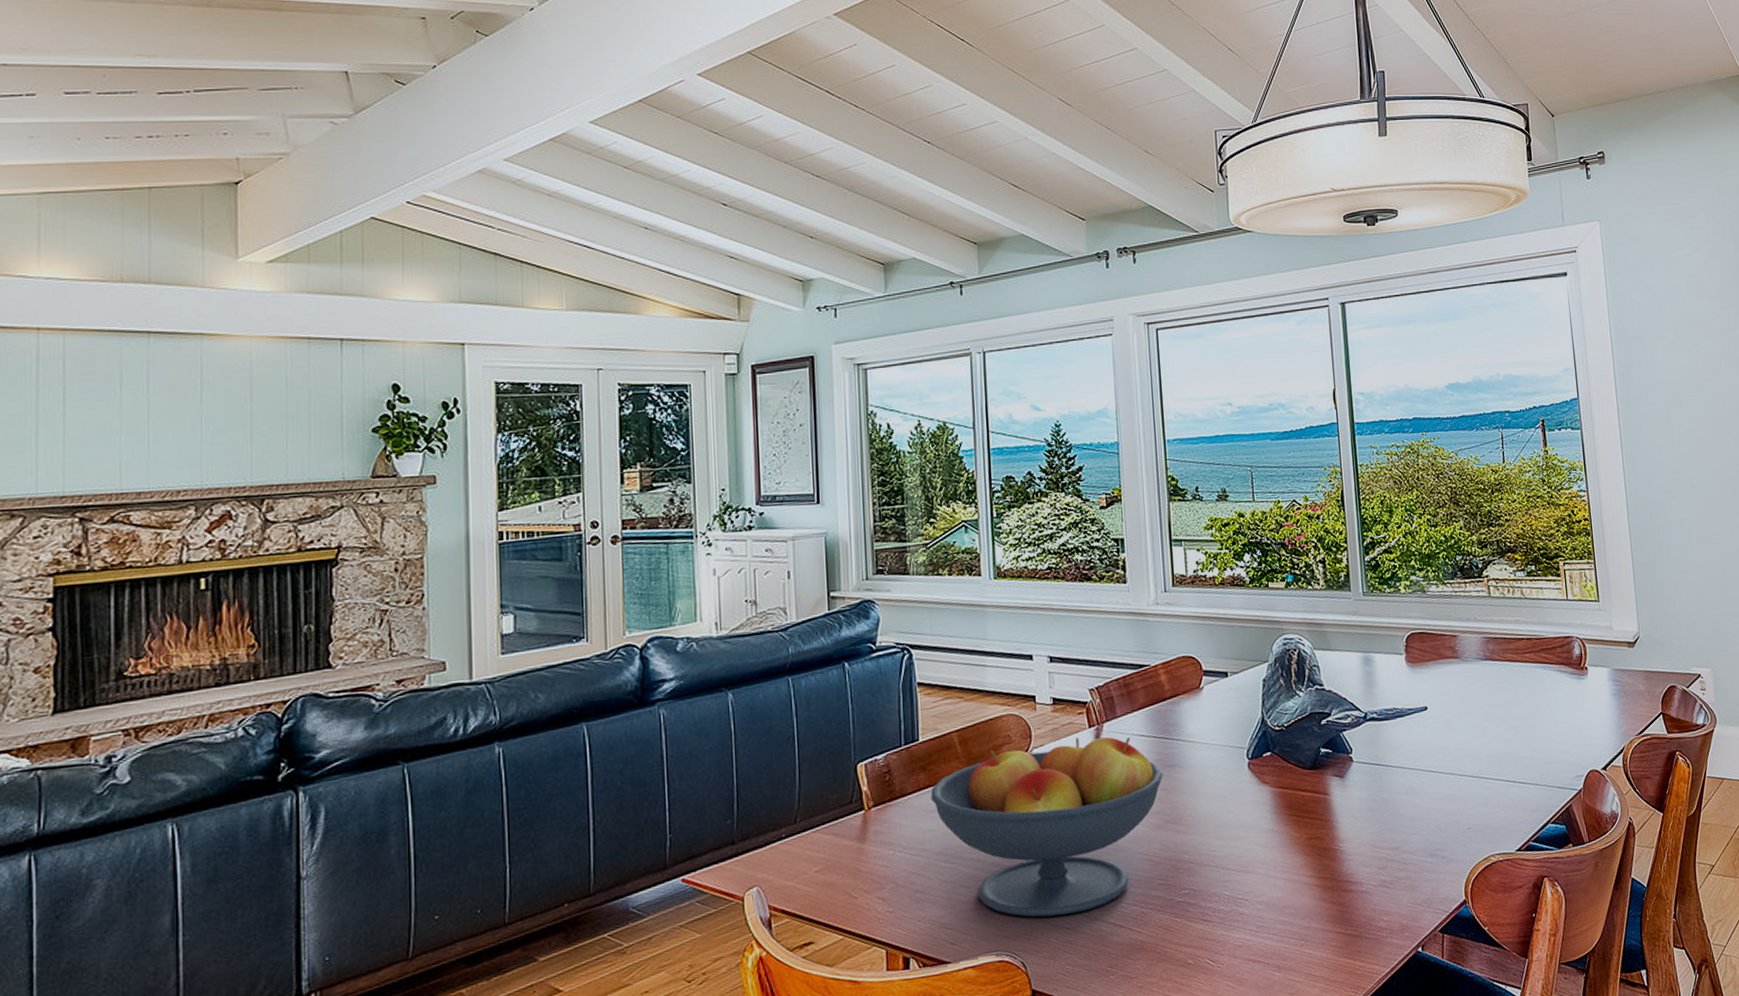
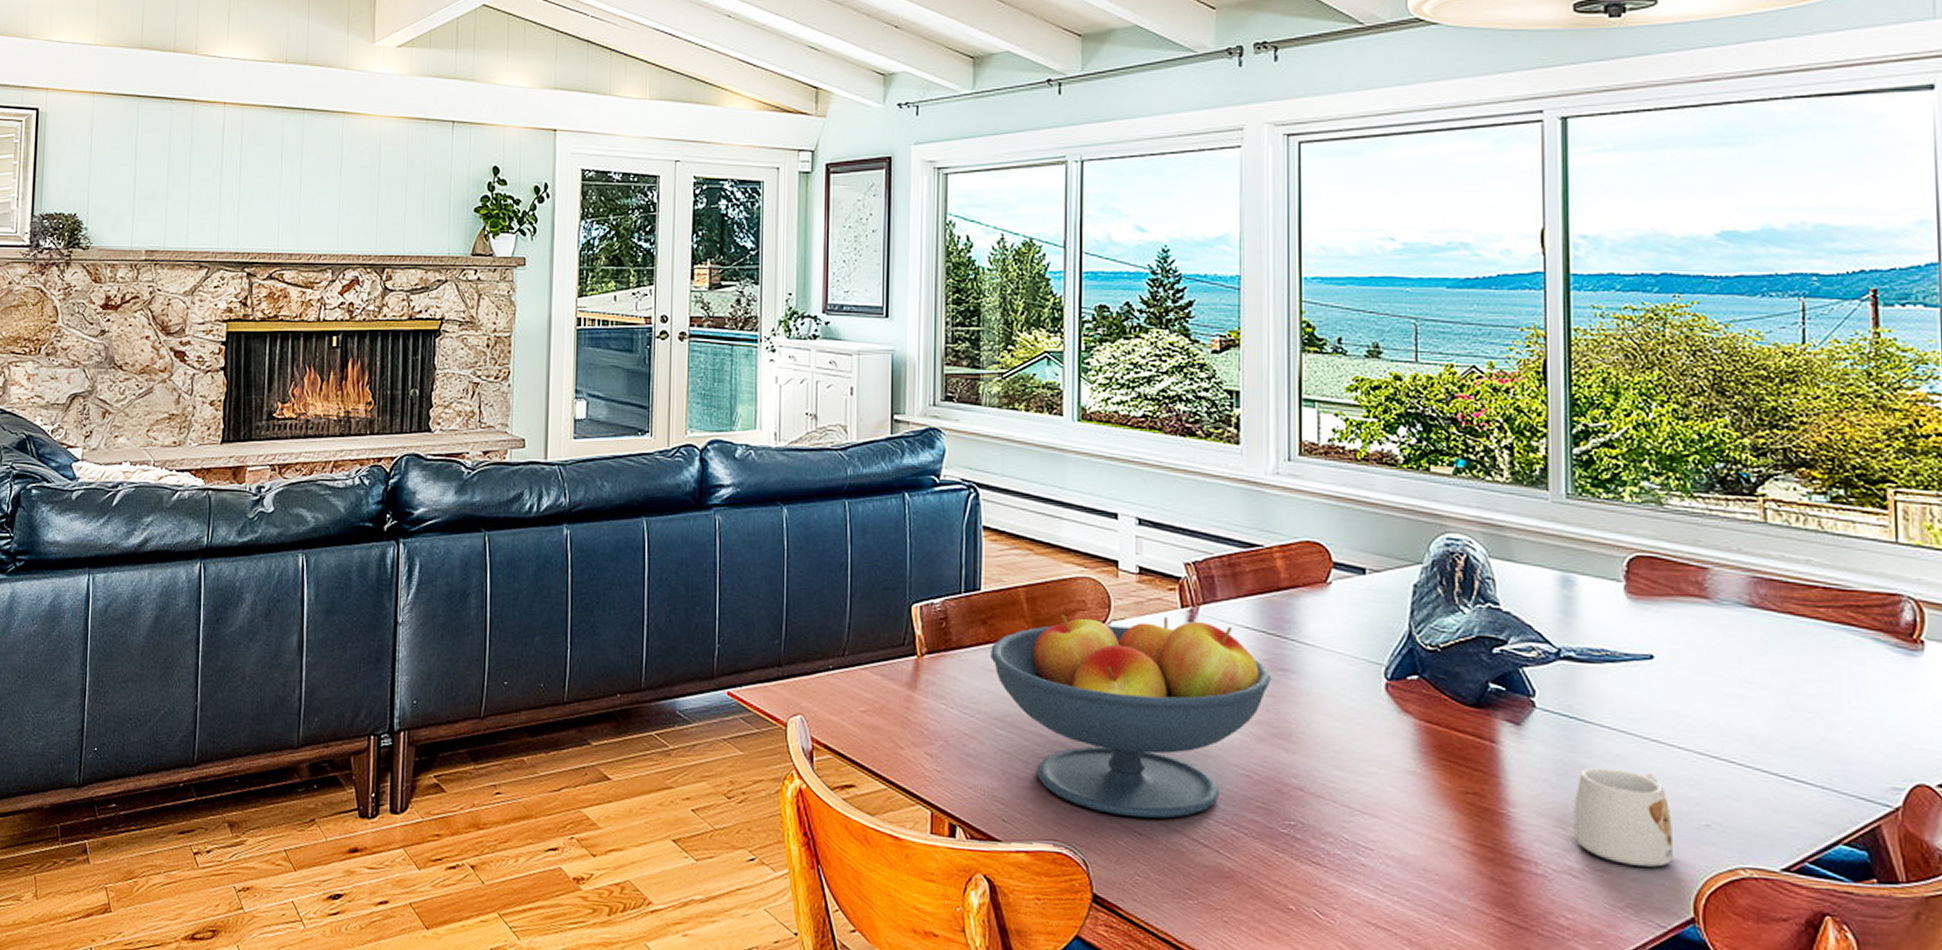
mug: none [1383,797,1450,870] -> present [1573,767,1674,867]

